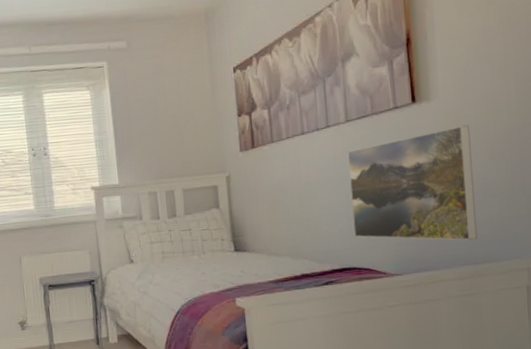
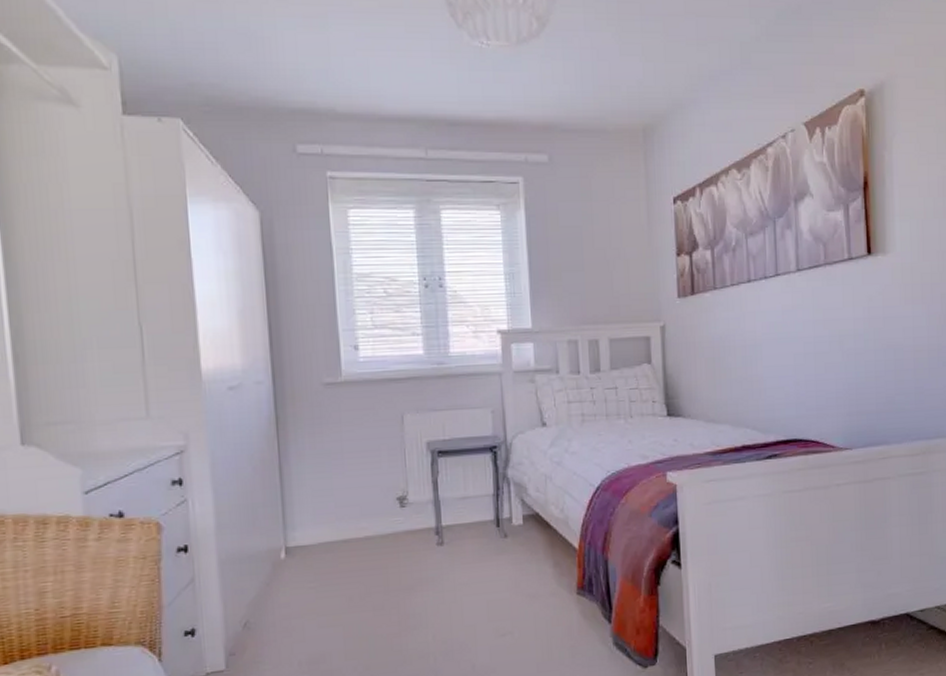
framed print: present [347,124,478,241] -> none [797,283,931,413]

